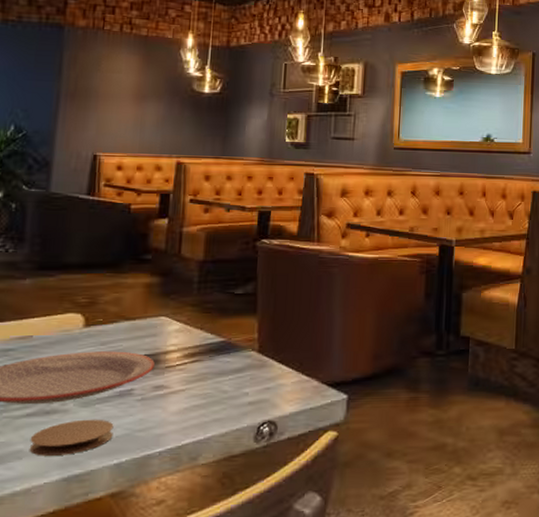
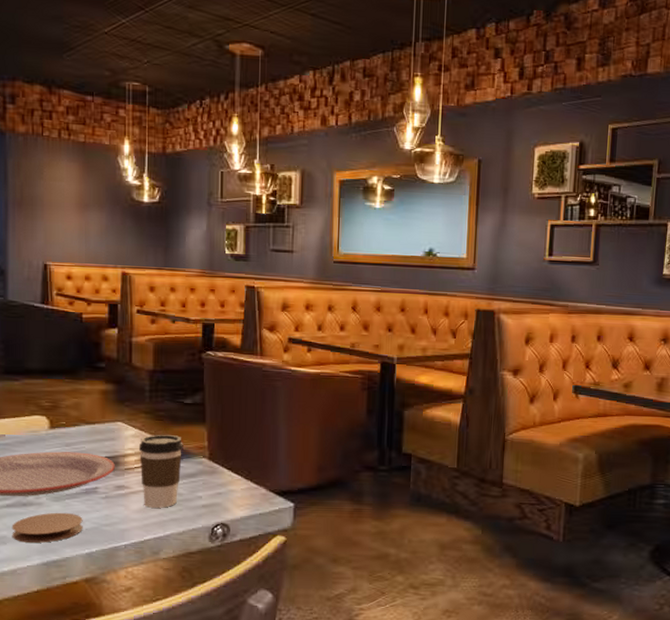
coffee cup: none [182,327,232,408] -> present [138,434,183,508]

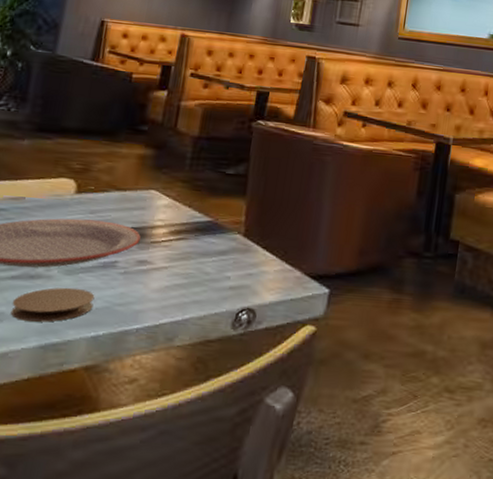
coffee cup: present [138,434,183,508] -> none [165,206,219,288]

